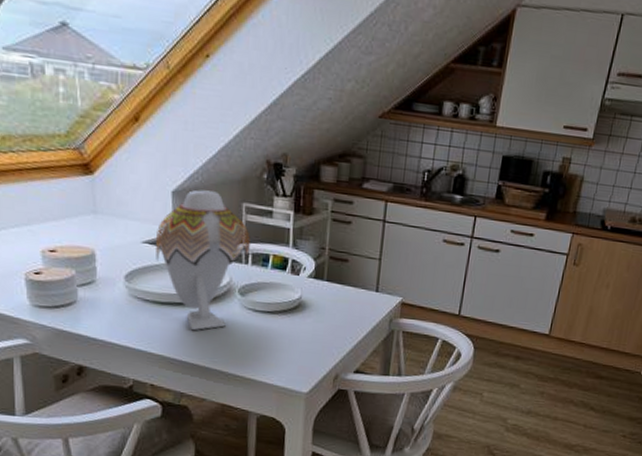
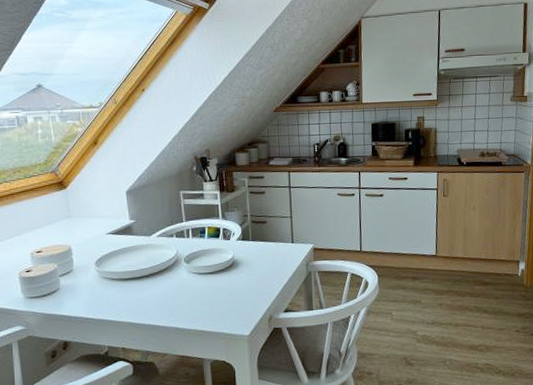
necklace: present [156,190,250,331] -> none [117,186,189,298]

